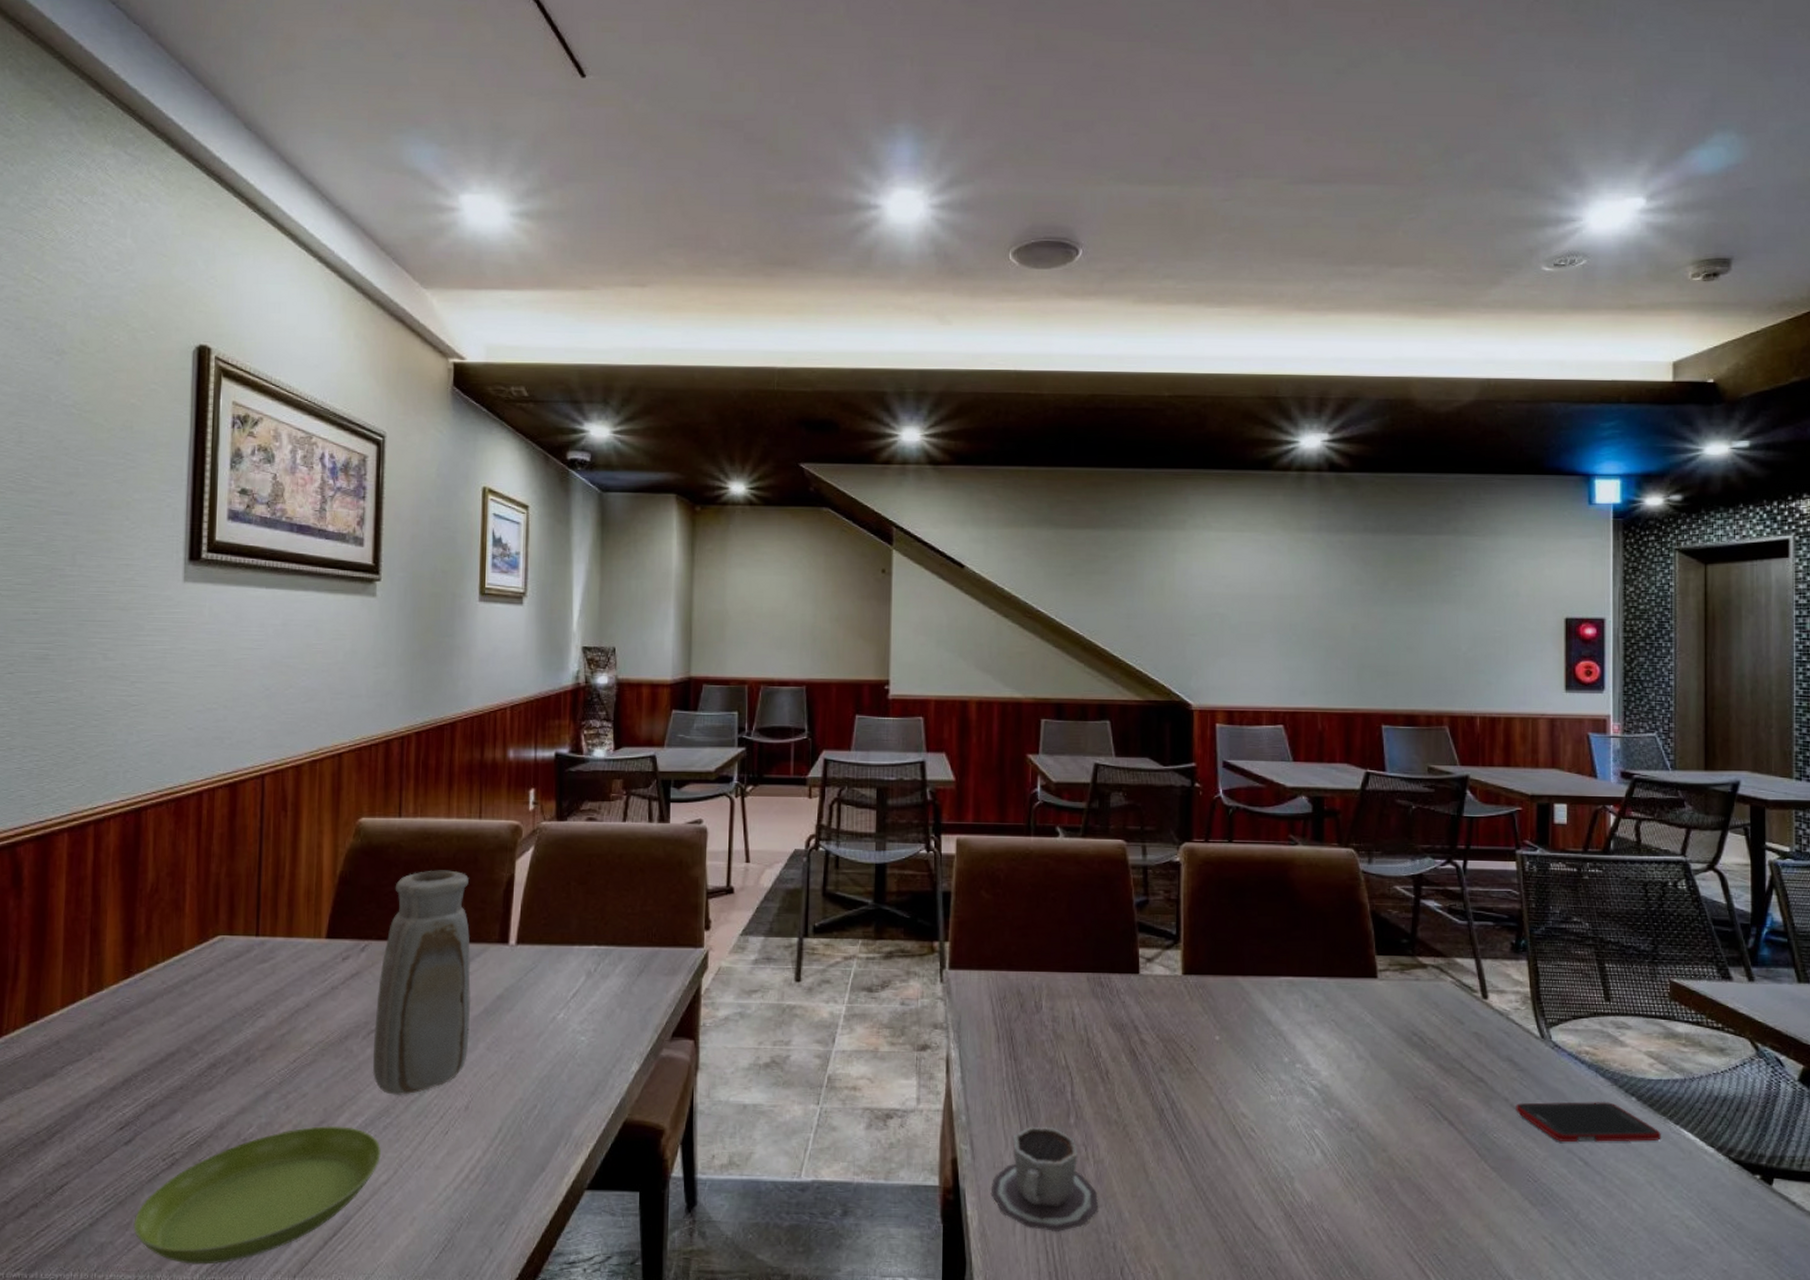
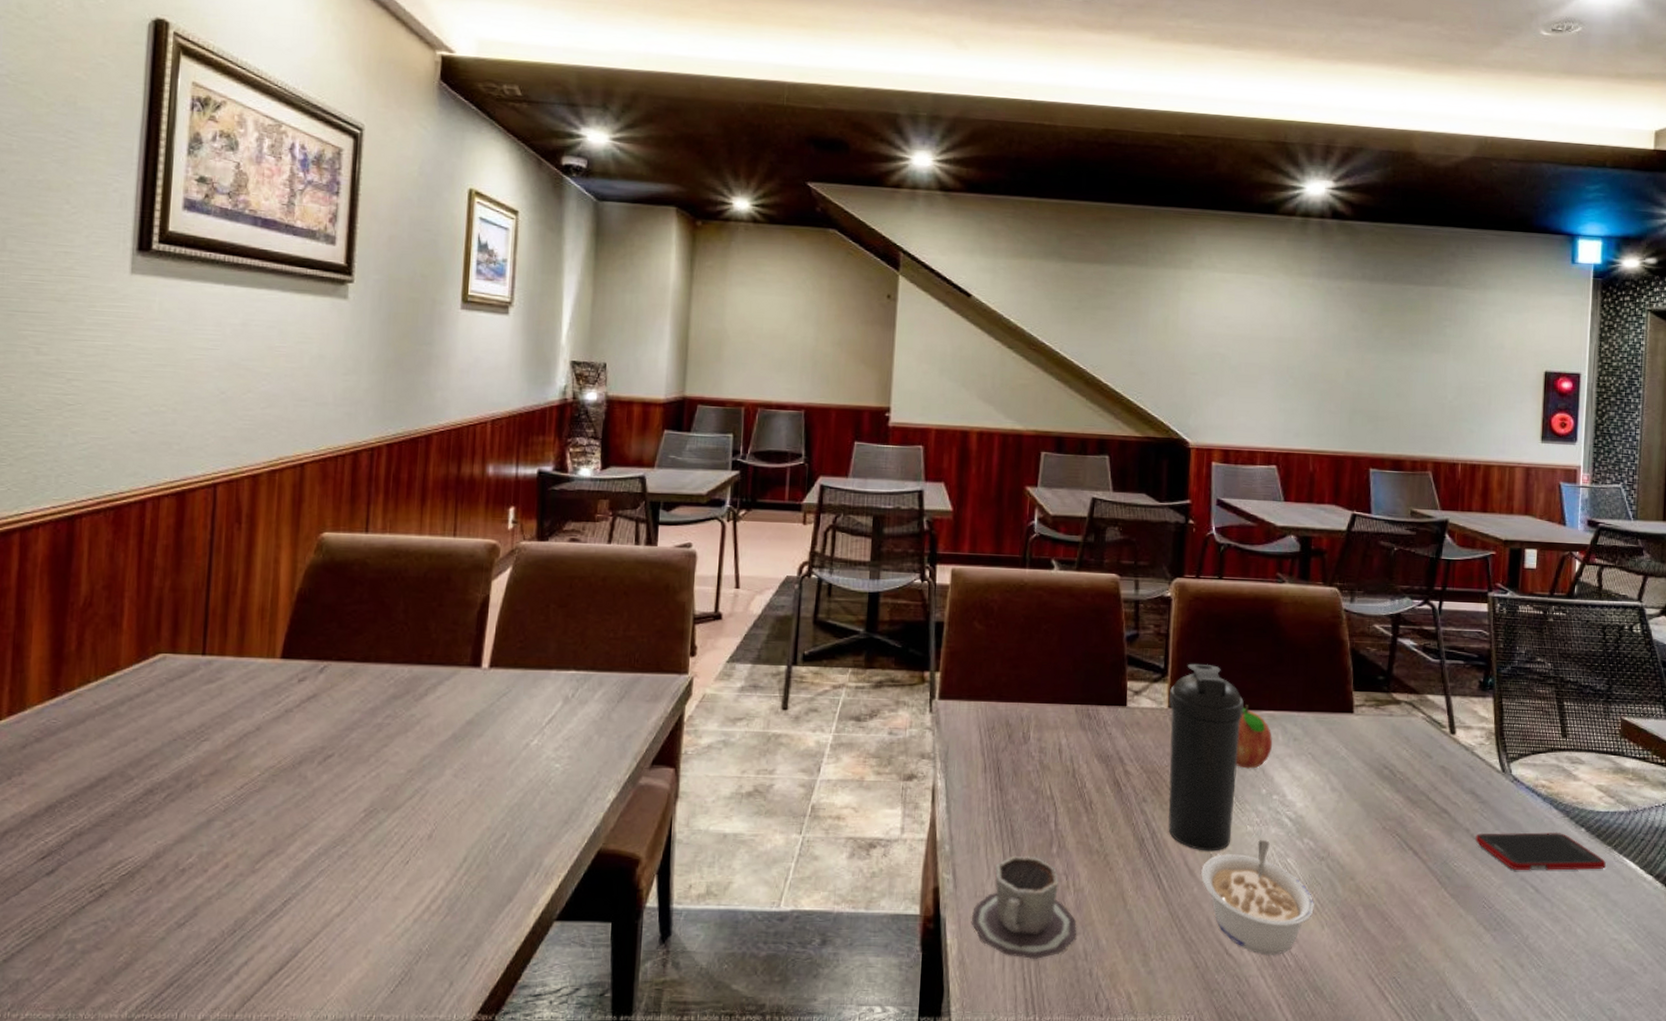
saucer: present [133,1125,381,1265] -> none [54,854,335,1002]
vase: present [372,870,471,1095] -> none [328,589,440,823]
water bottle: none [1183,929,1261,1122] -> present [1168,663,1244,851]
legume: none [1223,1110,1345,1229] -> present [1200,840,1314,955]
fruit: none [1255,971,1293,1037] -> present [1236,705,1273,769]

